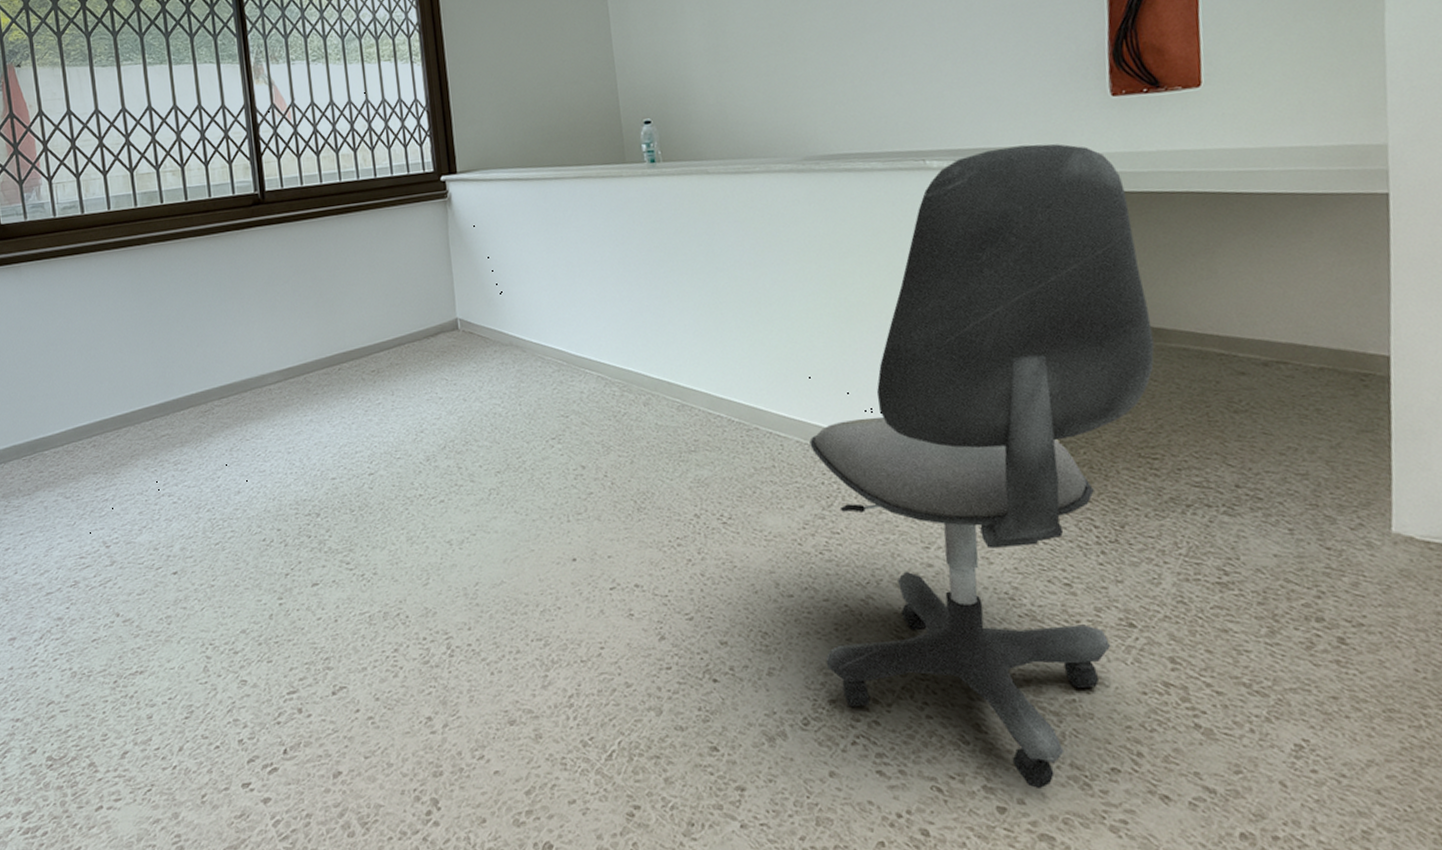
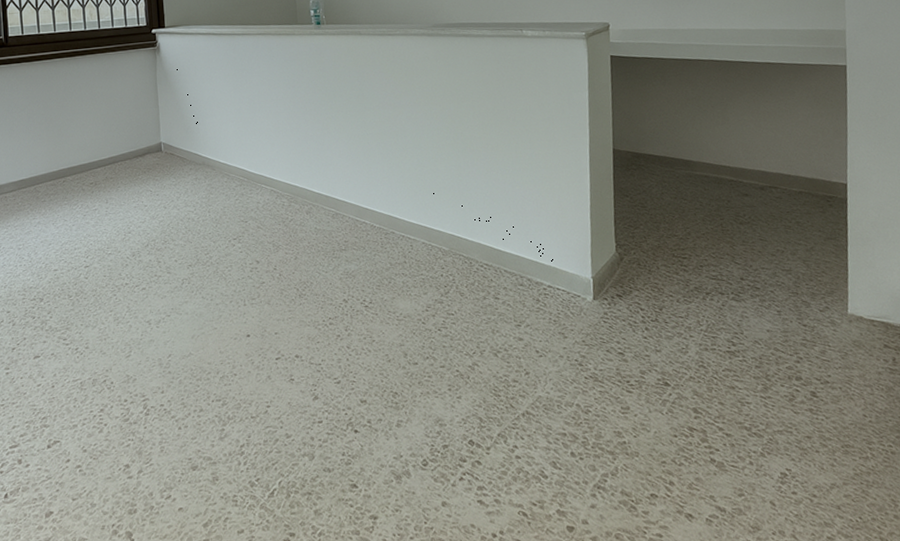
office chair: present [810,143,1155,790] -> none [433,21,685,512]

